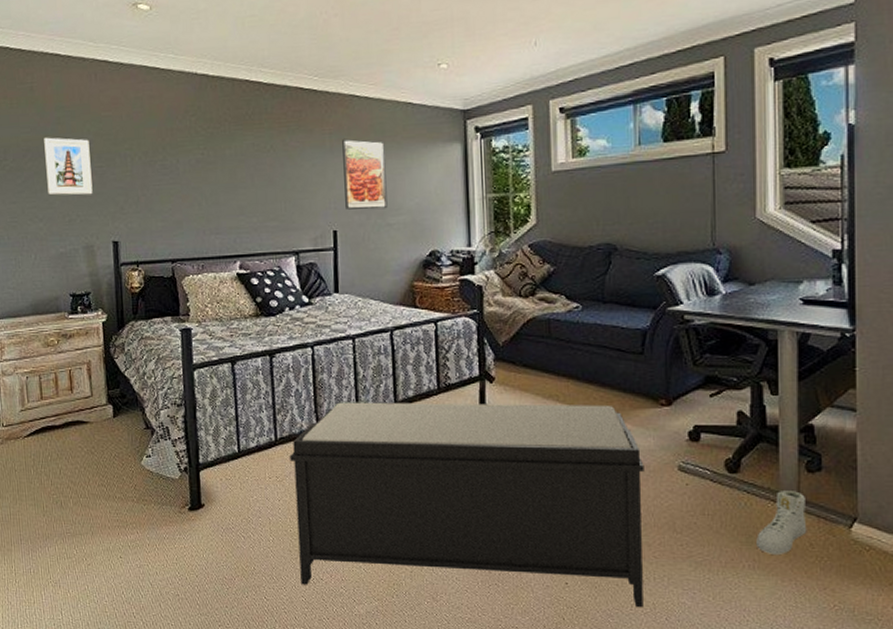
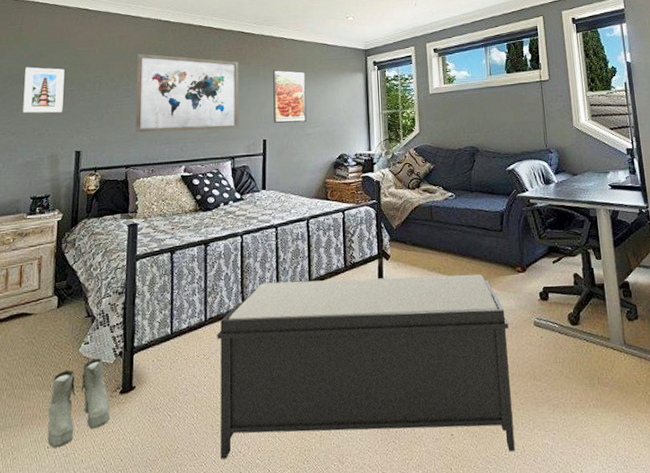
boots: none [117,473,180,559] -> present [47,358,110,448]
wall art: none [172,118,302,220] -> present [135,53,239,133]
sneaker: present [756,491,807,554] -> none [597,337,634,393]

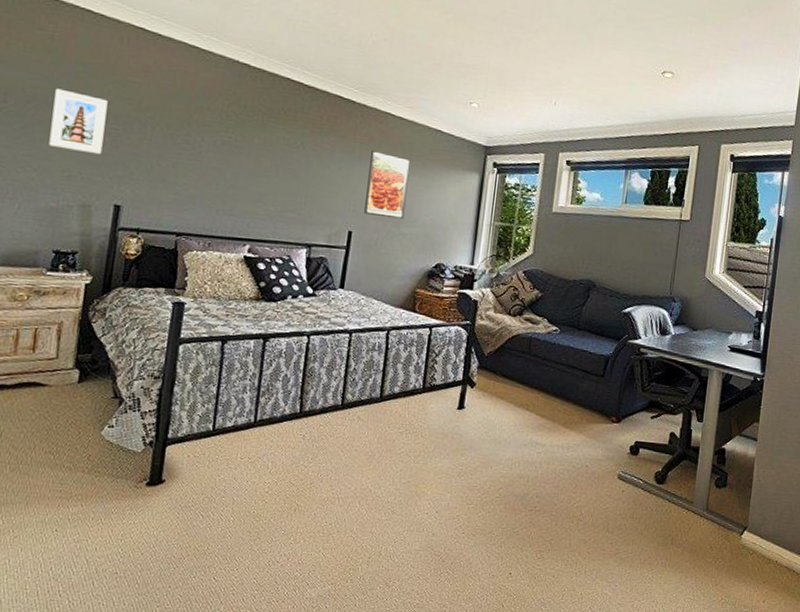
boots: present [47,358,110,448] -> none [56,444,134,533]
wall art: present [135,53,239,133] -> none [192,98,330,213]
bench: present [217,274,515,459] -> none [255,391,591,598]

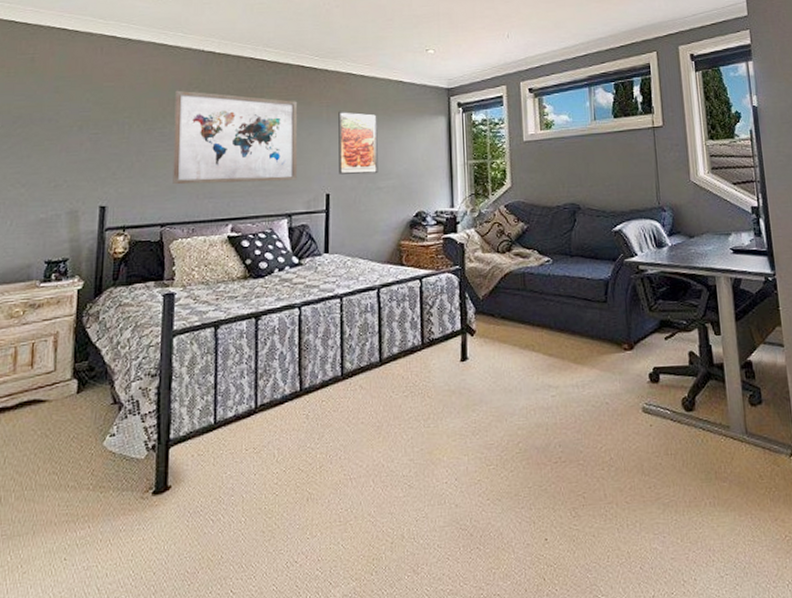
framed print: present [49,88,108,155] -> none [35,105,87,161]
wall art: none [192,98,330,213] -> present [173,90,297,185]

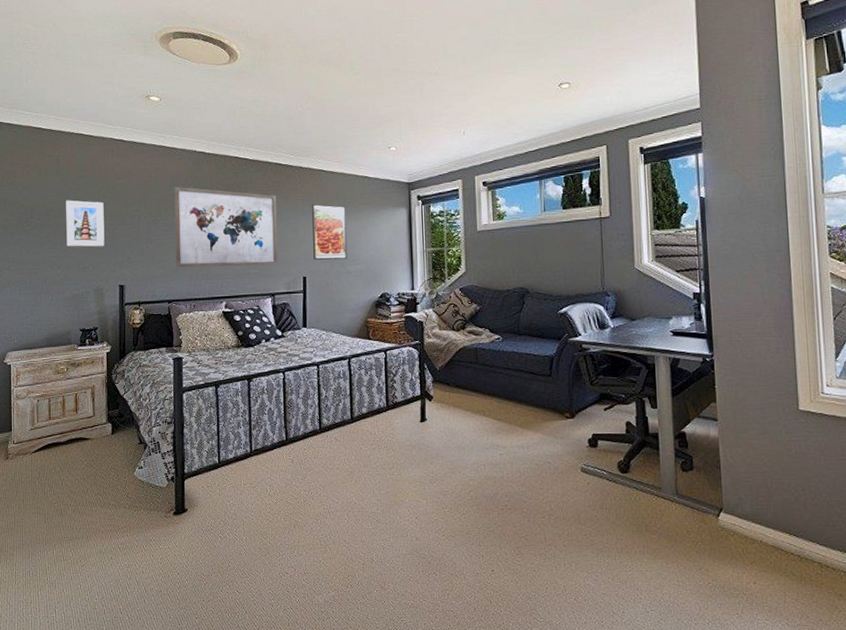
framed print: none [35,105,87,161] -> present [66,200,105,247]

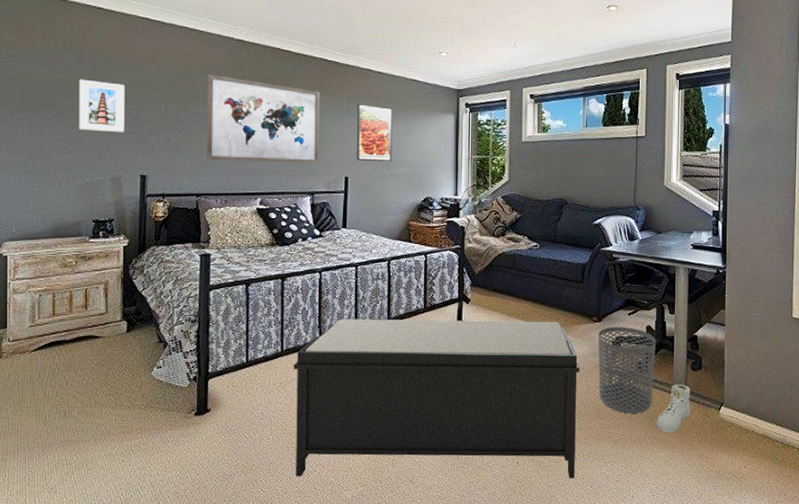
bench: none [262,418,556,590] -> present [293,319,580,479]
waste bin: none [572,422,639,519] -> present [598,326,656,414]
sneaker: none [645,487,685,541] -> present [656,384,691,432]

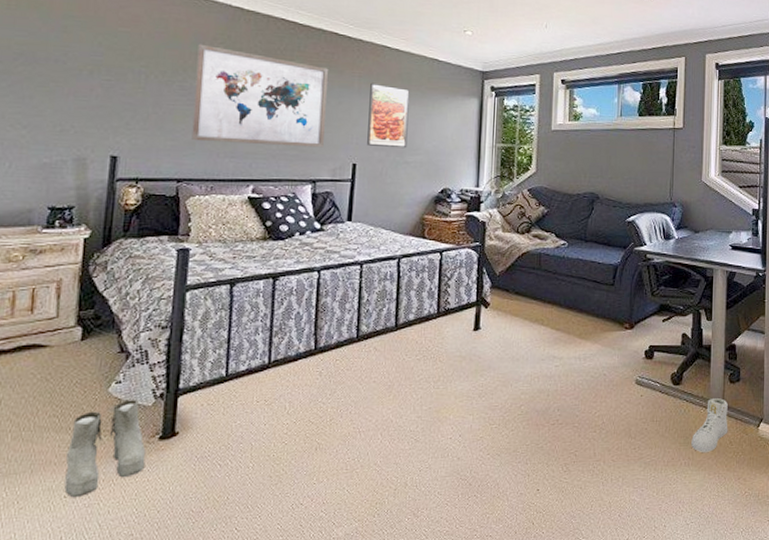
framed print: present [79,79,125,133] -> none [39,43,99,107]
boots: none [122,382,185,462] -> present [64,400,146,498]
bench: present [293,319,580,479] -> none [278,325,609,512]
waste bin: present [598,326,656,414] -> none [629,334,691,432]

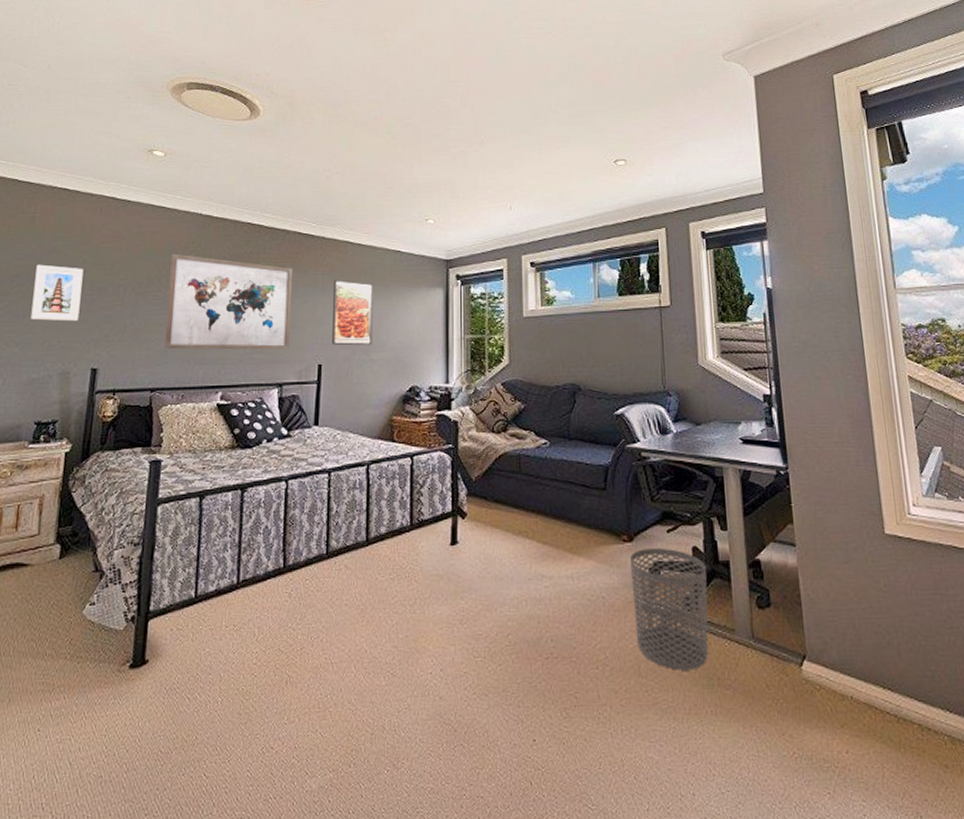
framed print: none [39,43,99,107] -> present [30,264,84,322]
boots: present [64,400,146,498] -> none [38,623,117,732]
waste bin: none [629,334,691,432] -> present [630,547,709,670]
sneaker: present [691,398,728,452] -> none [717,628,763,698]

